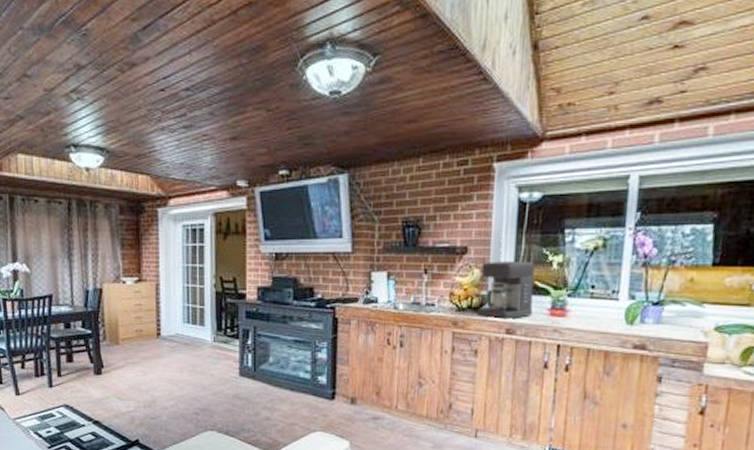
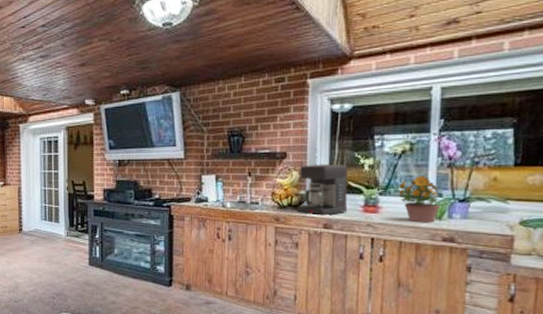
flowerpot: none [588,274,632,328] -> present [398,175,440,223]

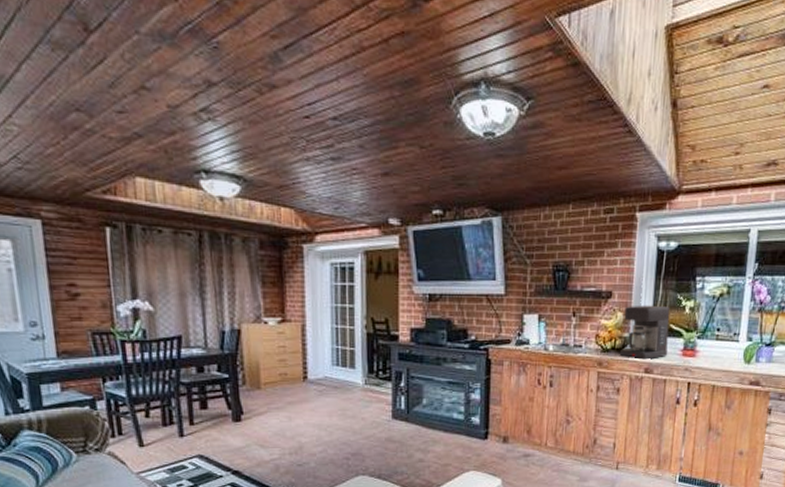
flowerpot: present [398,175,440,223] -> none [714,318,749,367]

